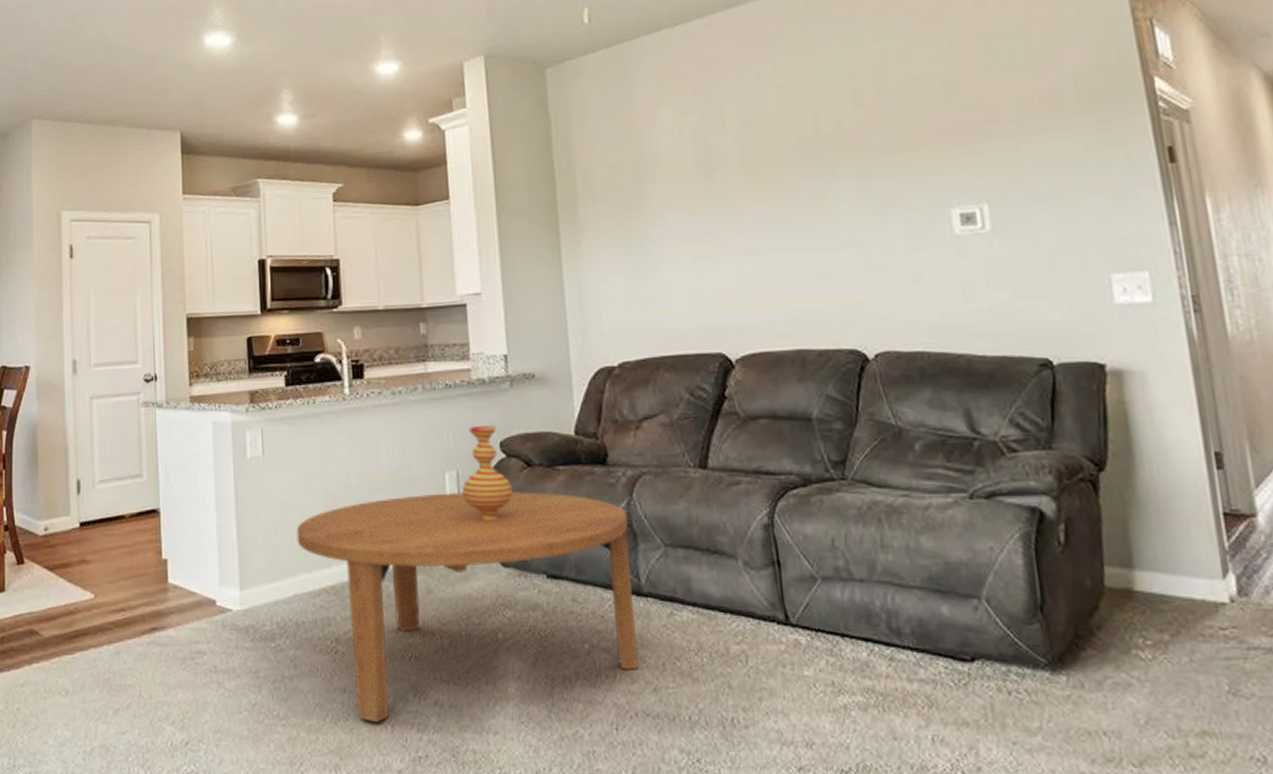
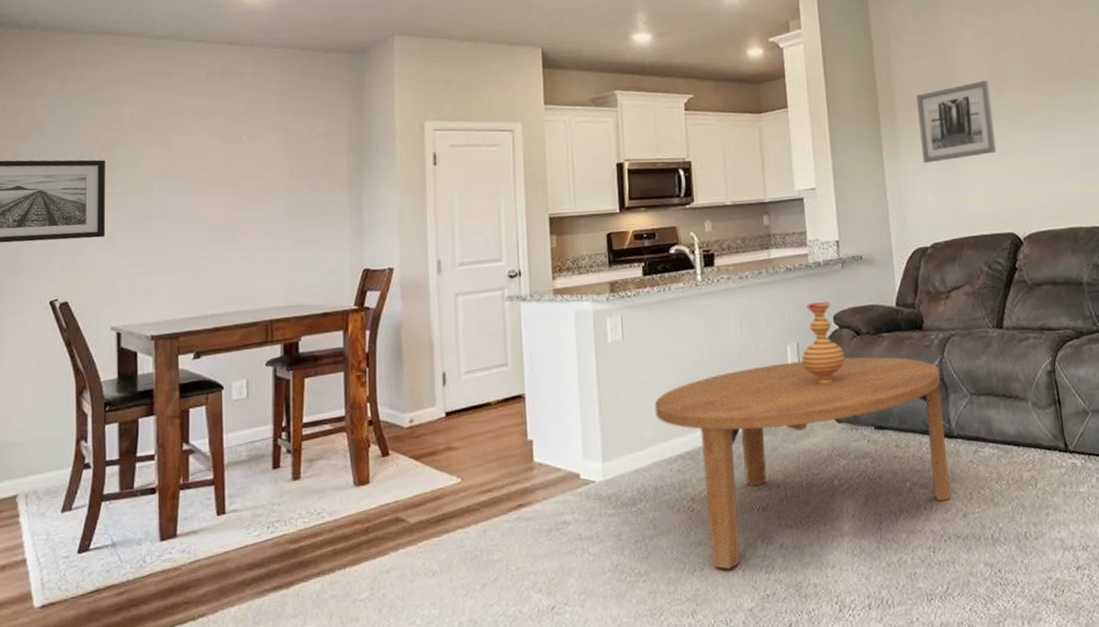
wall art: none [603,167,703,267] -> present [916,80,997,164]

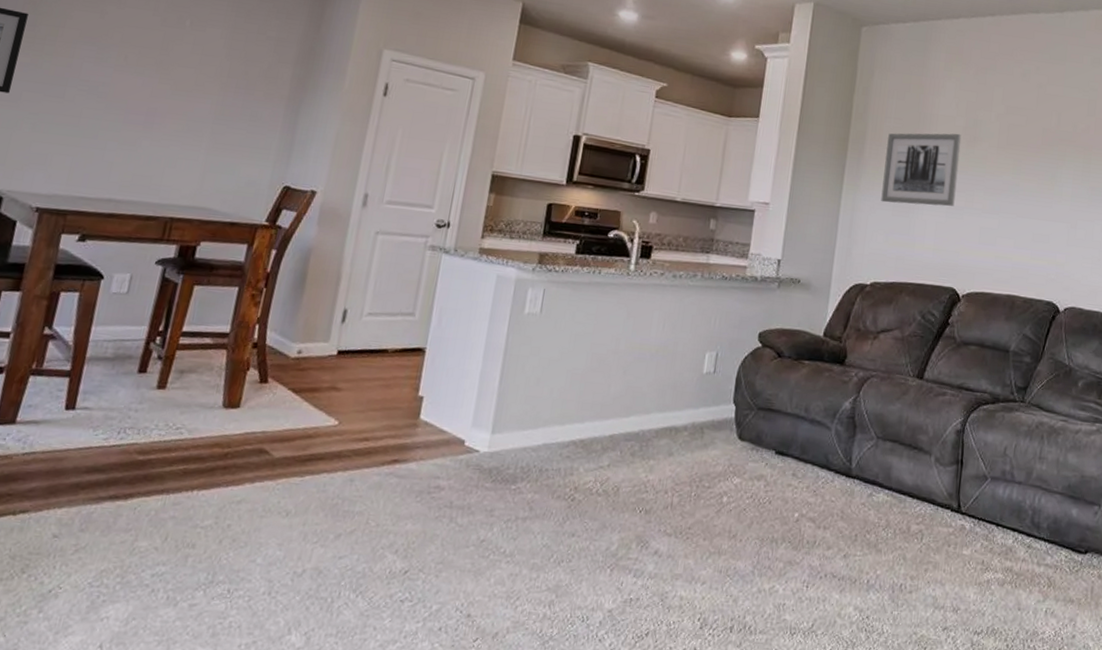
coffee table: present [654,356,951,570] -> none [556,368,852,566]
vase: present [802,302,845,384] -> none [717,316,762,399]

